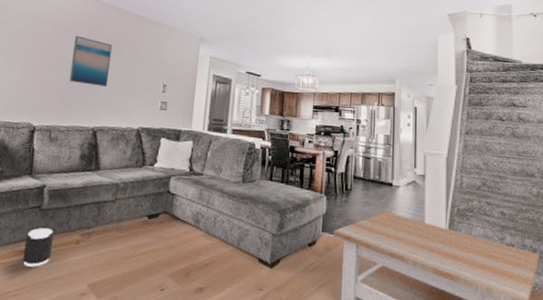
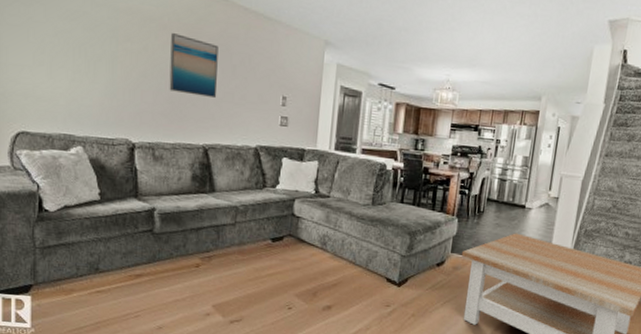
speaker: present [22,228,54,267] -> none [139,252,171,290]

